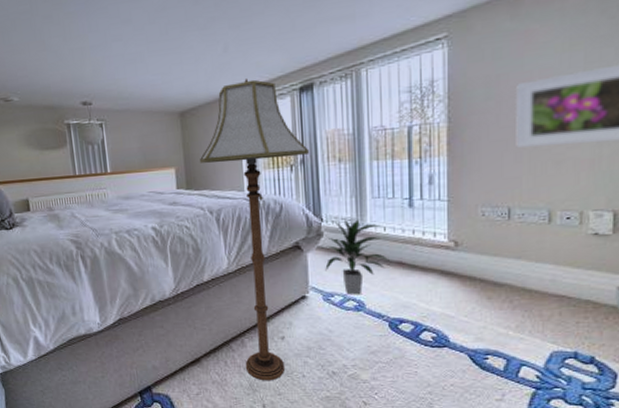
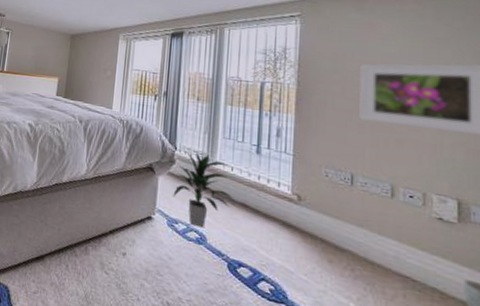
floor lamp: present [200,79,309,381] -> none [80,19,172,297]

